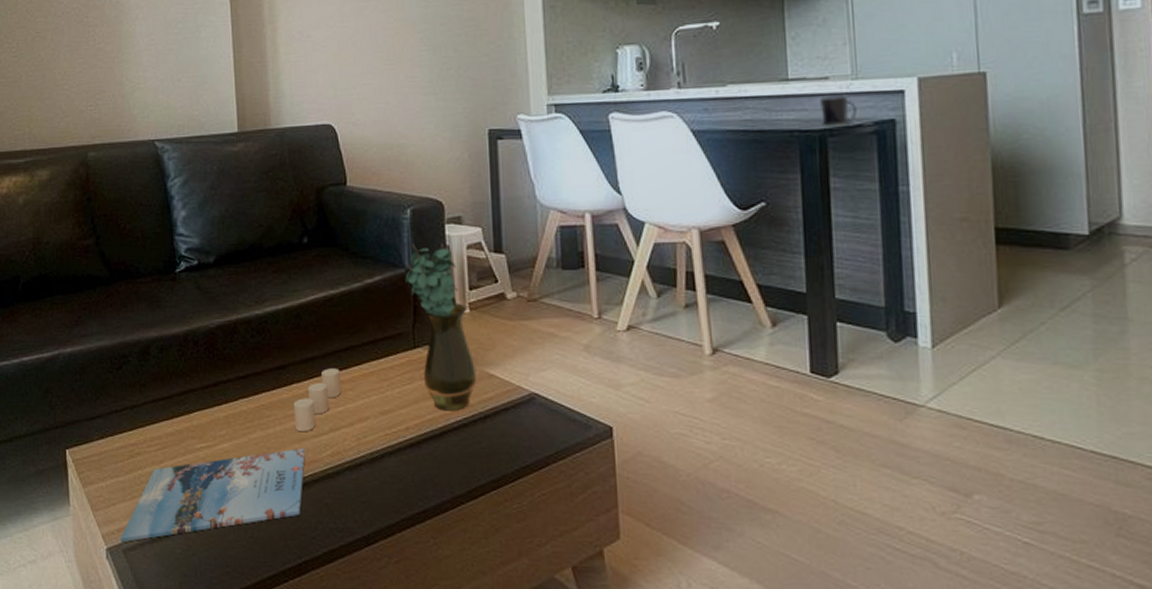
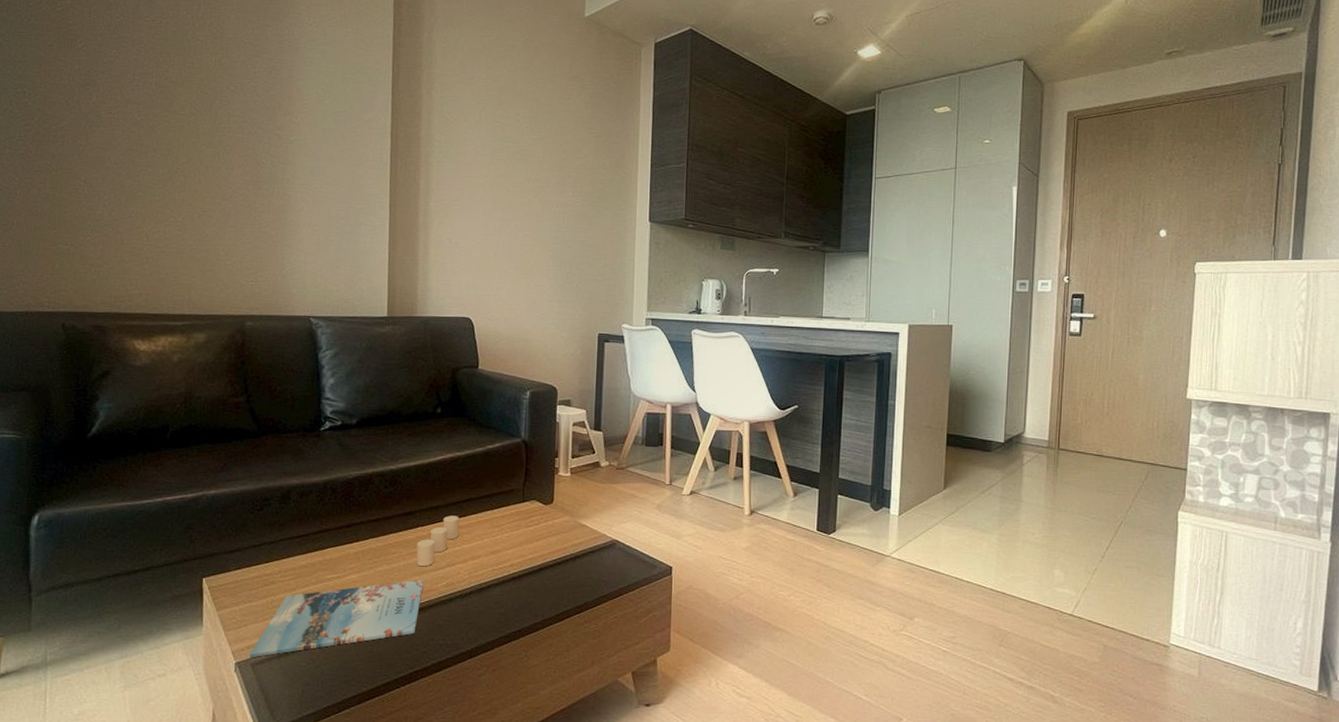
vase: present [405,243,477,411] -> none [520,419,572,552]
mug: present [820,95,857,127] -> none [842,332,867,355]

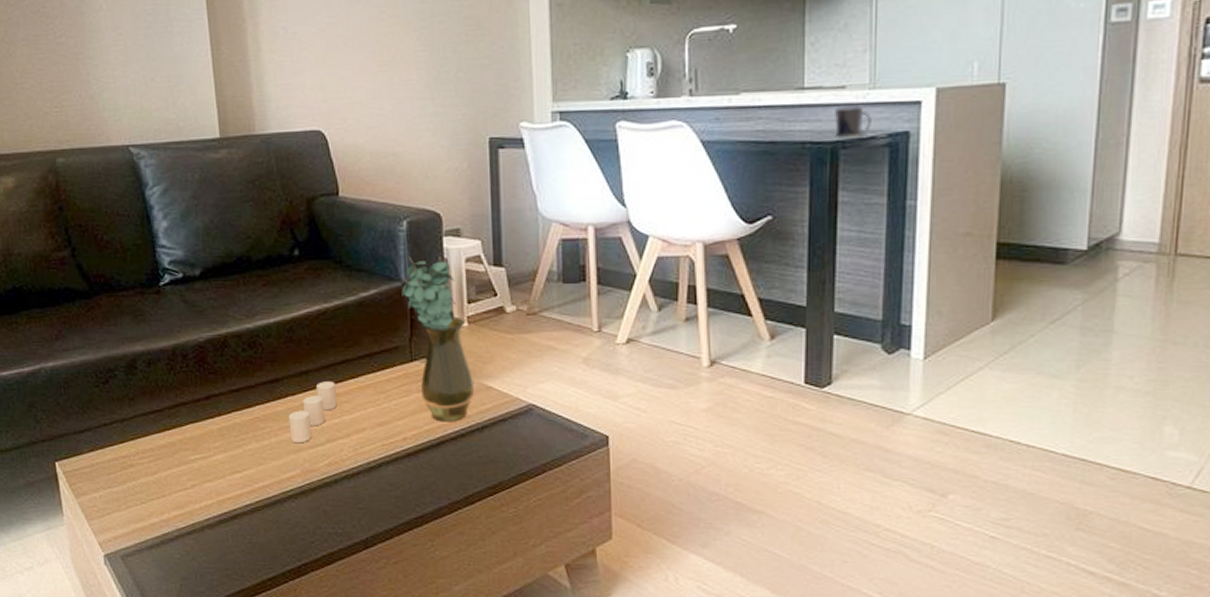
magazine: present [249,579,424,658] -> none [117,458,302,550]
vase: none [520,419,572,552] -> present [401,256,475,422]
mug: none [842,332,867,355] -> present [835,105,871,139]

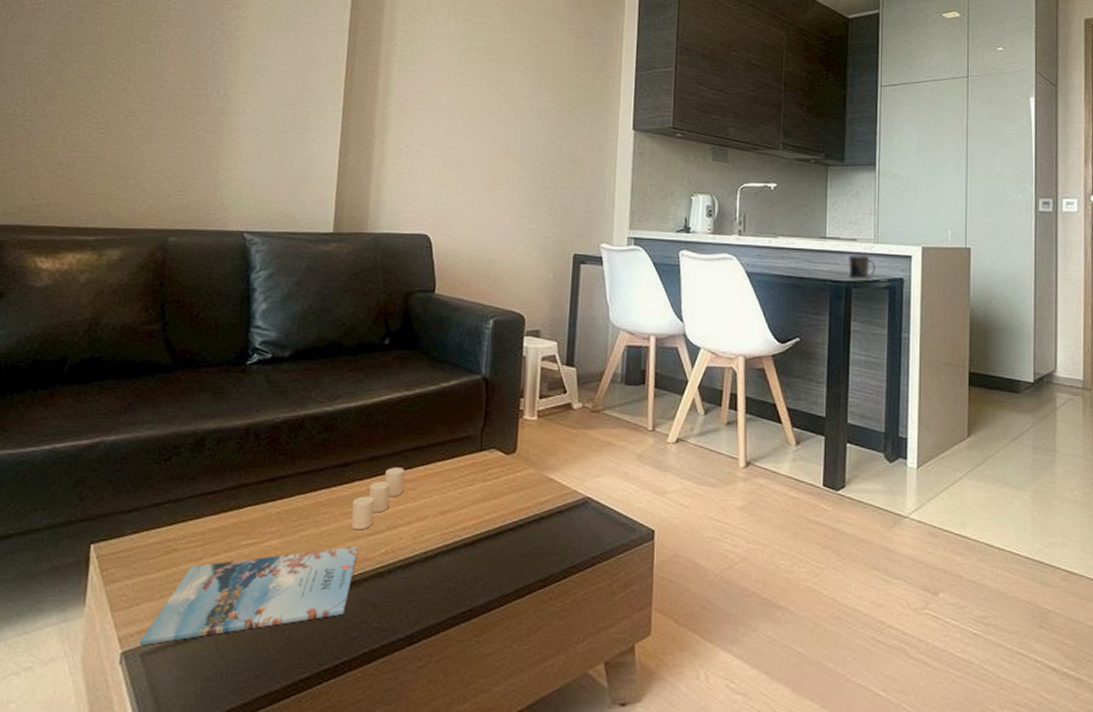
magazine: none [117,458,302,550] -> present [139,546,358,646]
vase: present [401,256,475,422] -> none [480,352,538,512]

